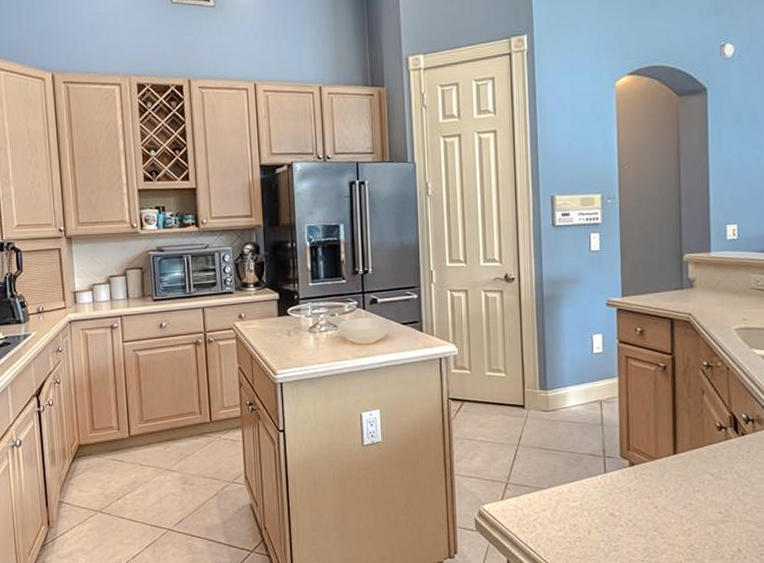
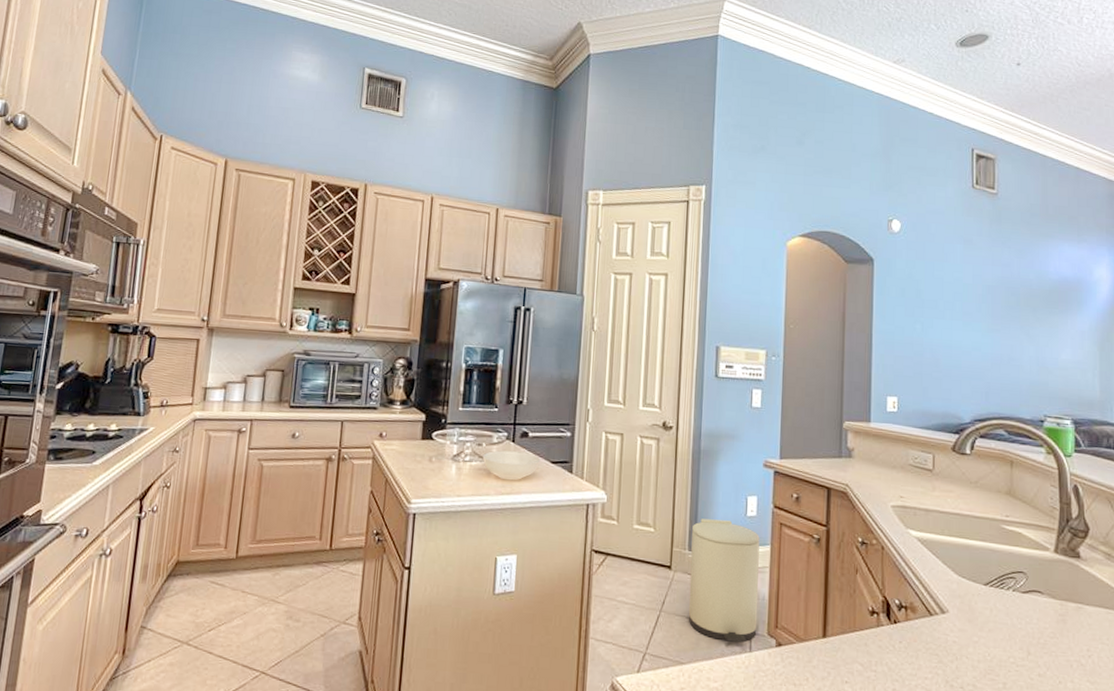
pedal bin: none [542,359,610,466] -> present [688,518,760,643]

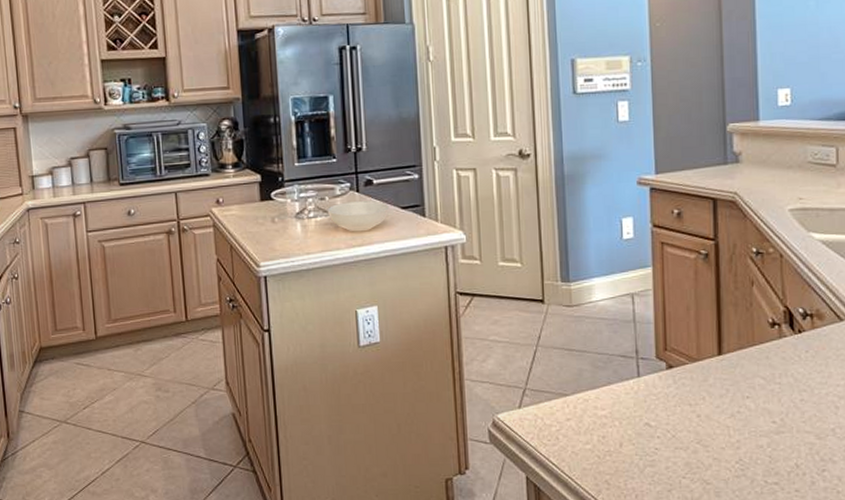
pedal bin: present [688,518,760,643] -> none [563,246,644,369]

